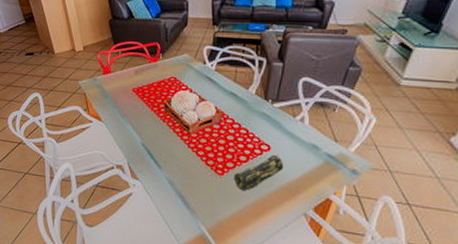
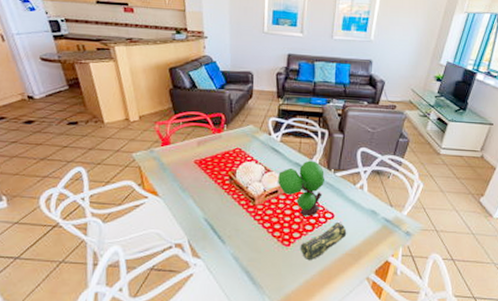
plant: none [212,90,261,148] -> present [278,160,325,217]

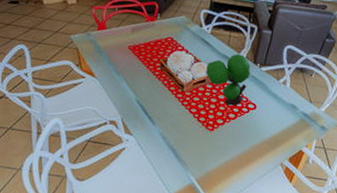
pencil case: present [300,221,347,261] -> none [222,112,267,145]

